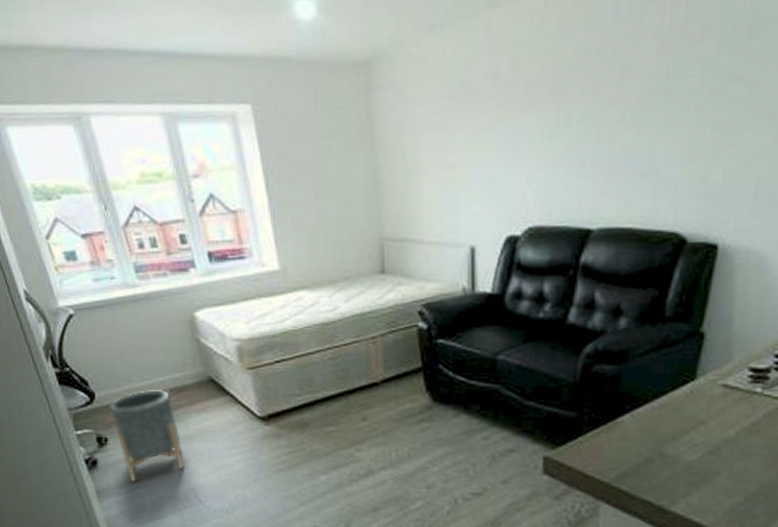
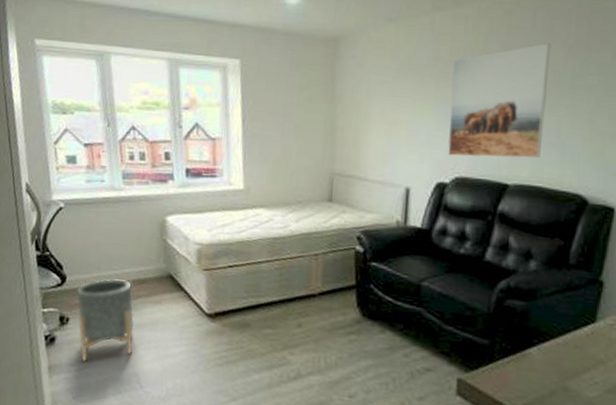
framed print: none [517,38,640,201] -> present [448,43,551,158]

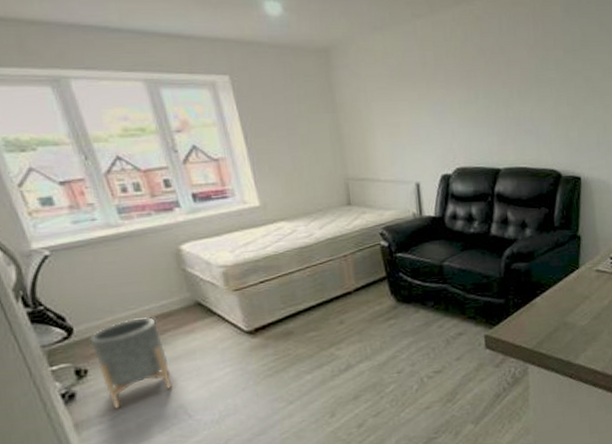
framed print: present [448,43,551,158] -> none [439,45,521,150]

